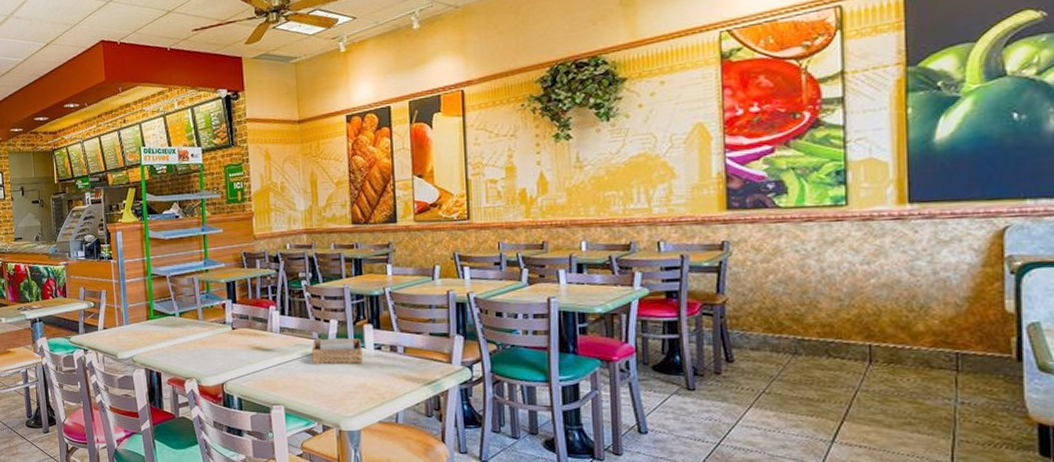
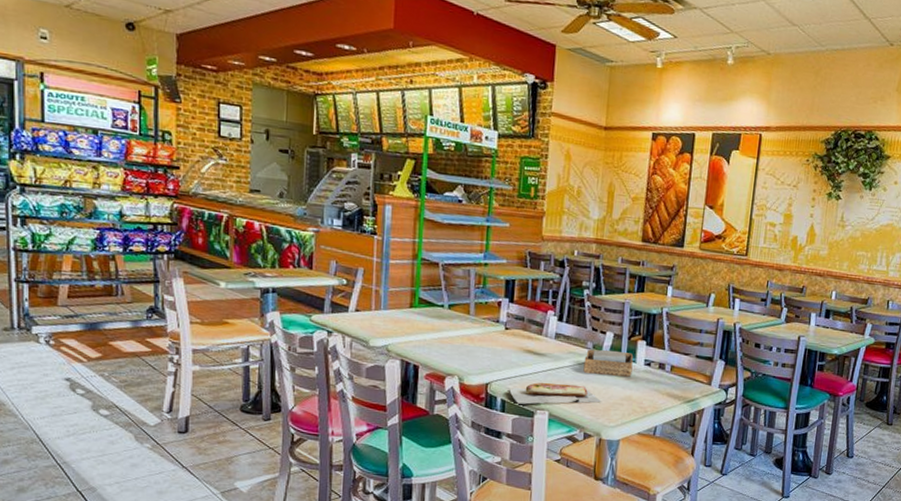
sandwich: none [241,377,335,403] -> present [506,382,601,406]

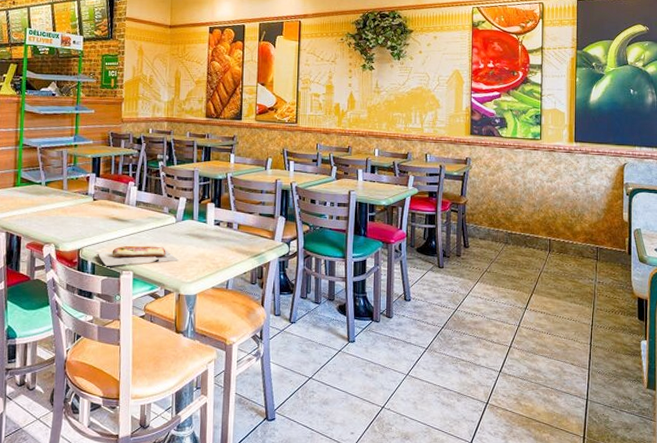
napkin holder: present [583,349,634,377] -> none [161,213,205,236]

